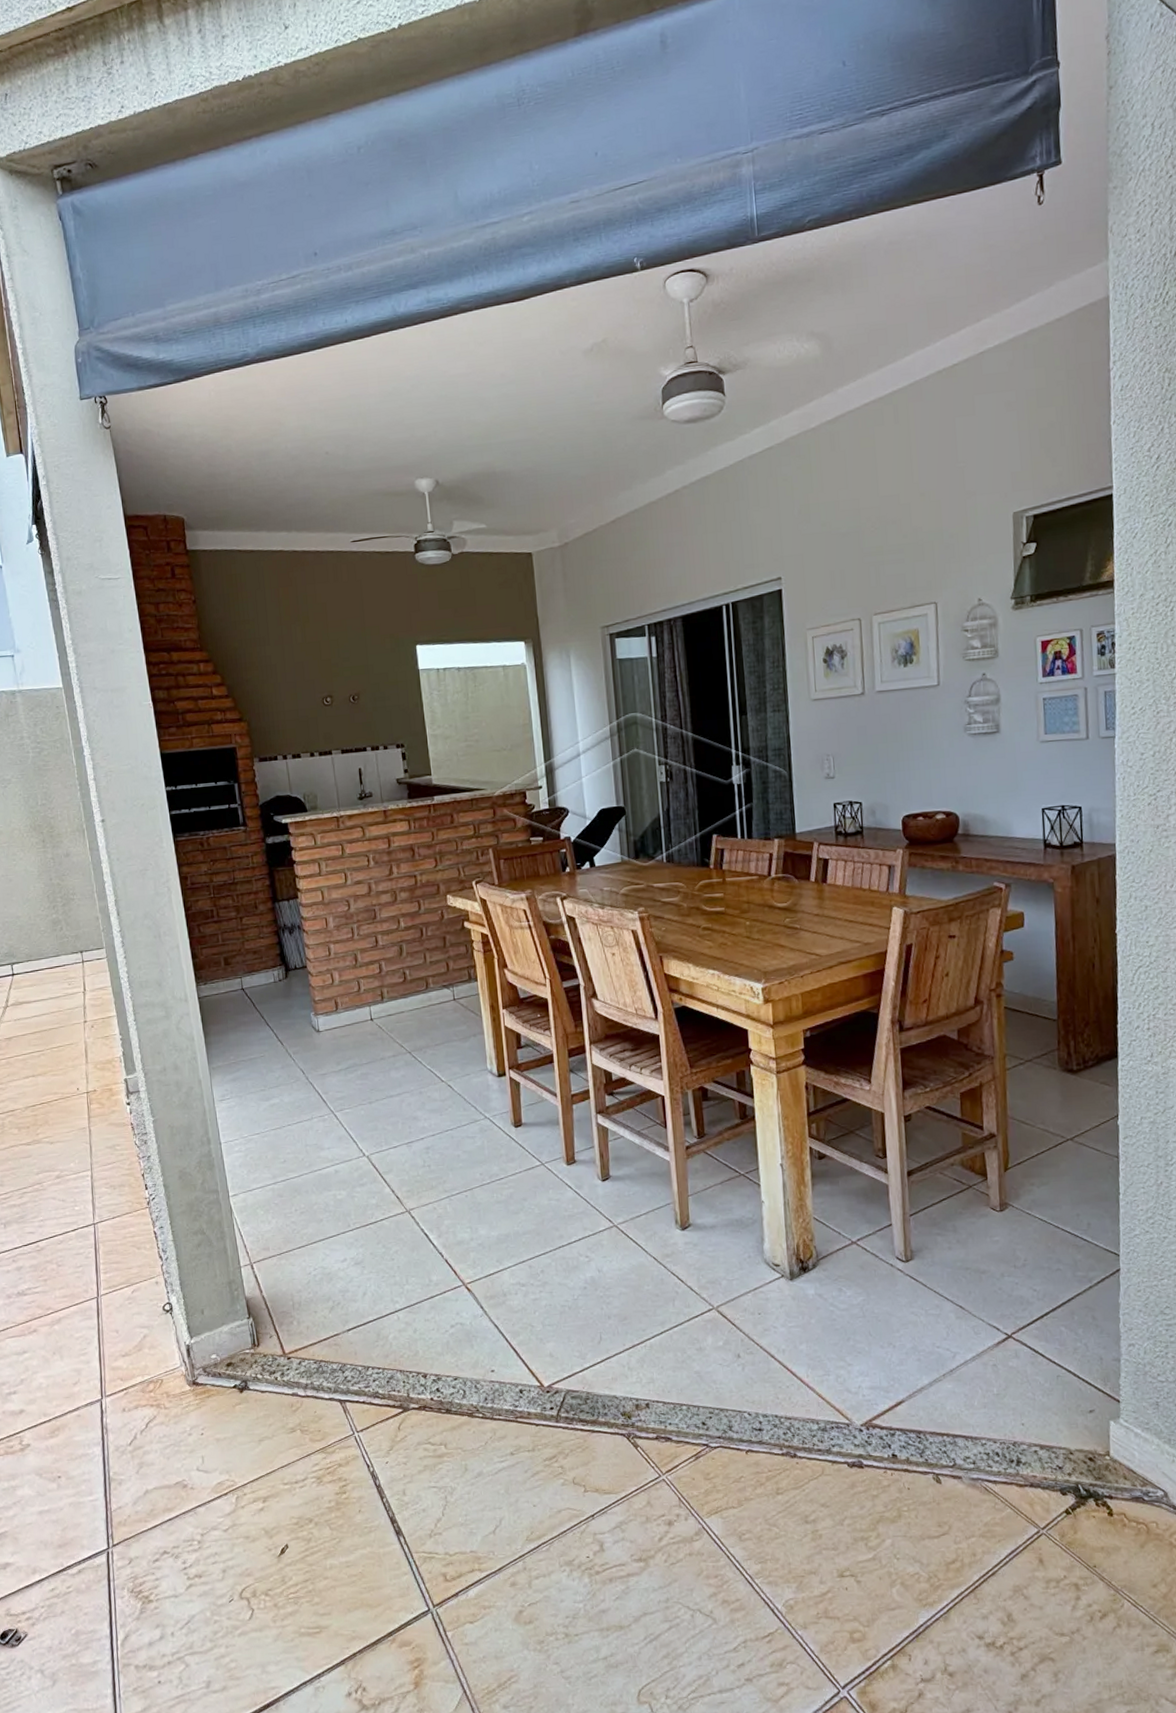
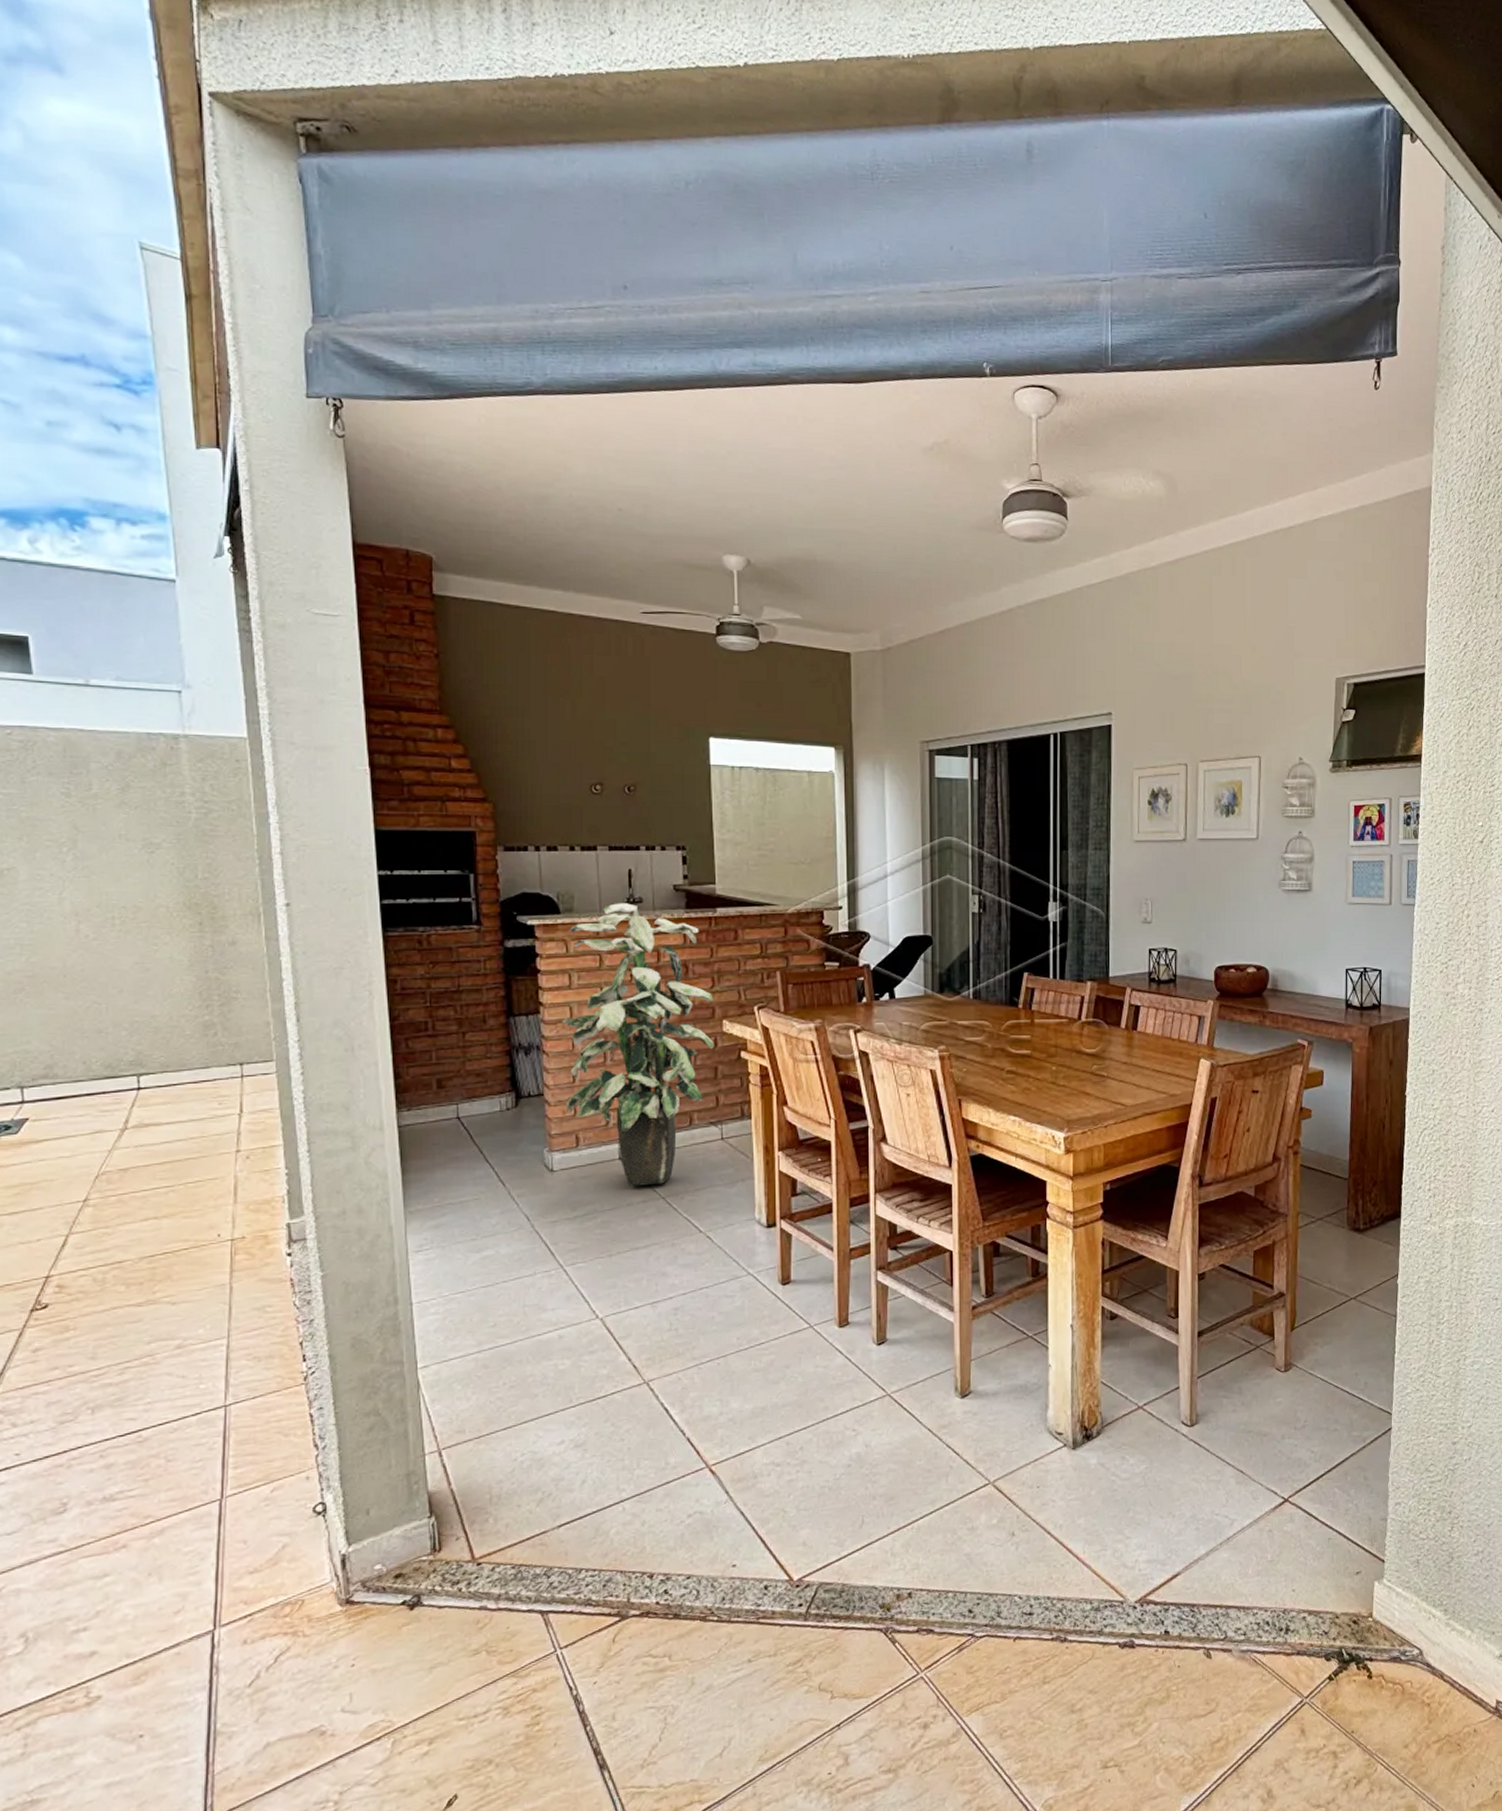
indoor plant: none [315,798,441,1043] -> present [562,903,714,1187]

